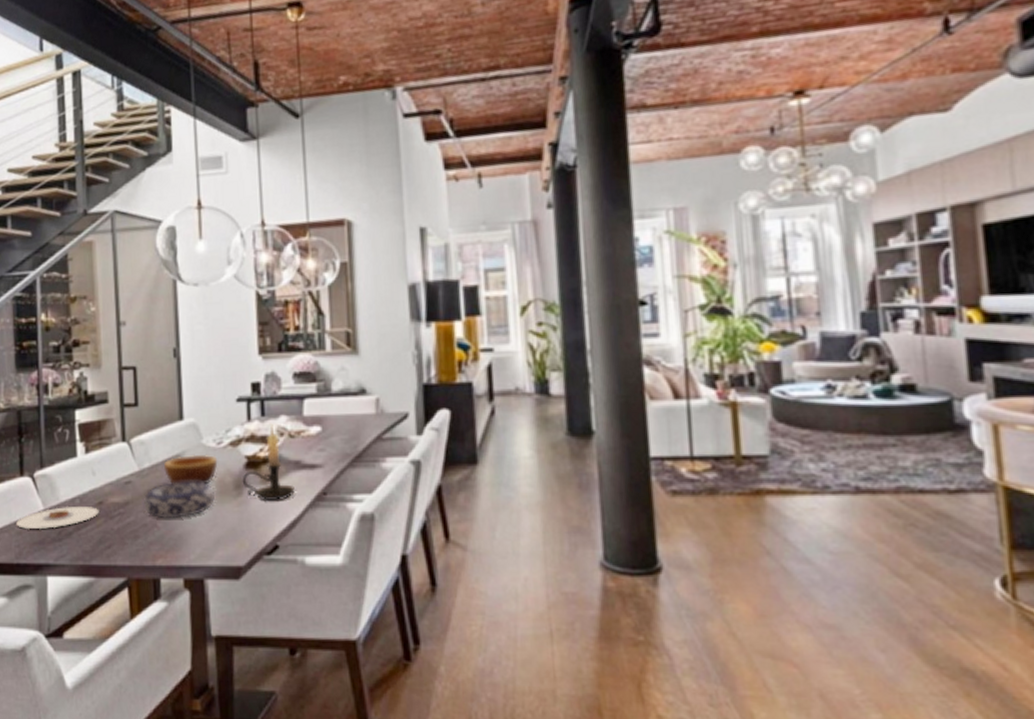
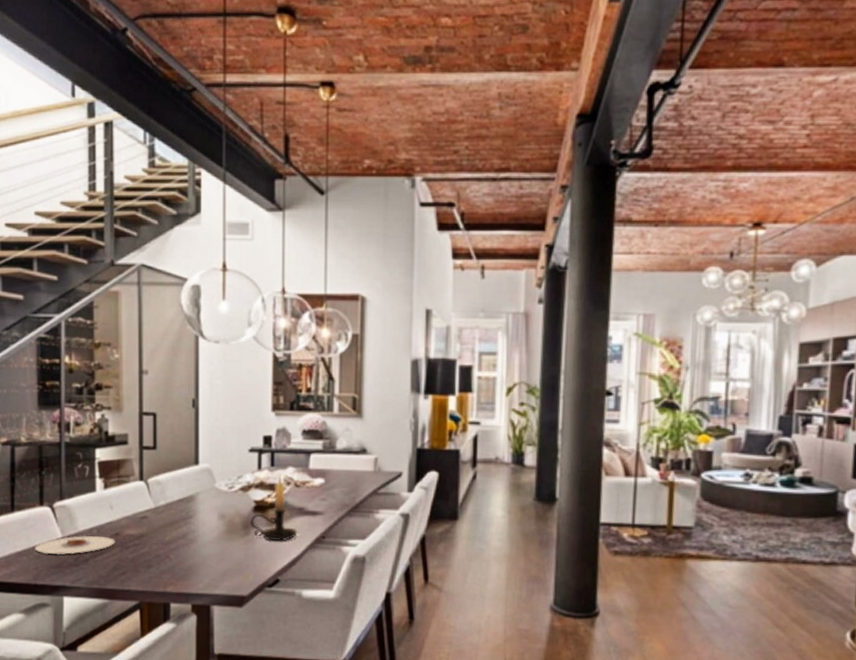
decorative bowl: present [143,482,214,518] -> none [157,520,224,551]
bowl: present [163,454,218,485] -> none [177,496,229,524]

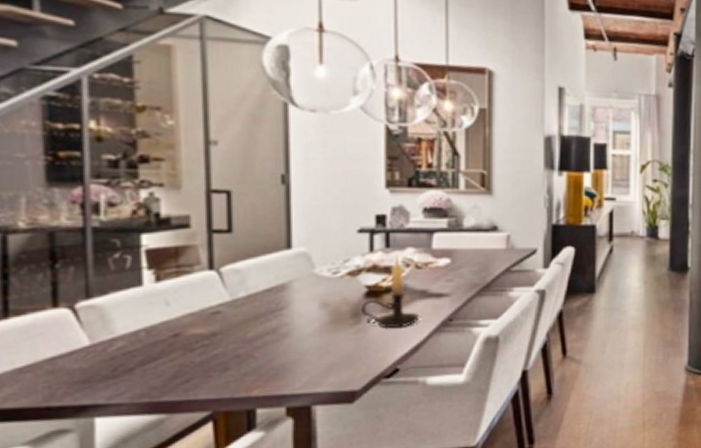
plate: present [35,535,115,555] -> none [46,339,174,368]

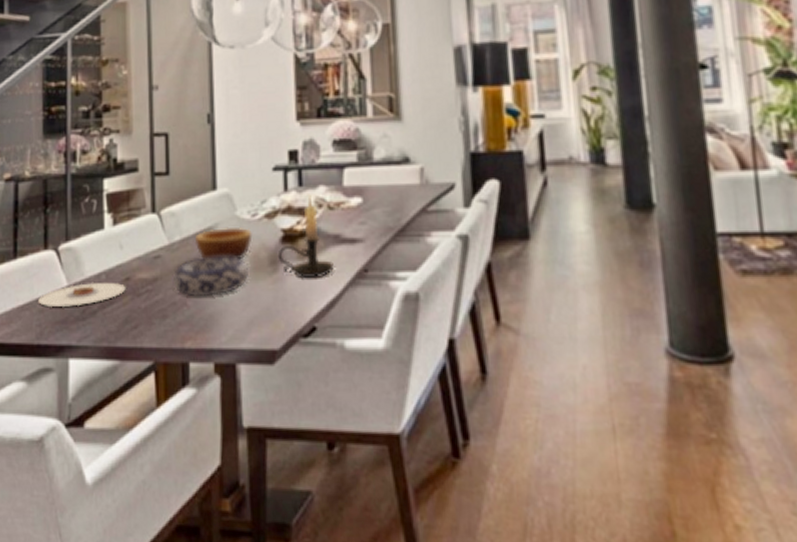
plate: none [46,339,174,368] -> present [38,282,126,308]
decorative bowl: none [236,311,327,348] -> present [172,257,248,296]
bowl: none [264,283,333,314] -> present [194,226,253,260]

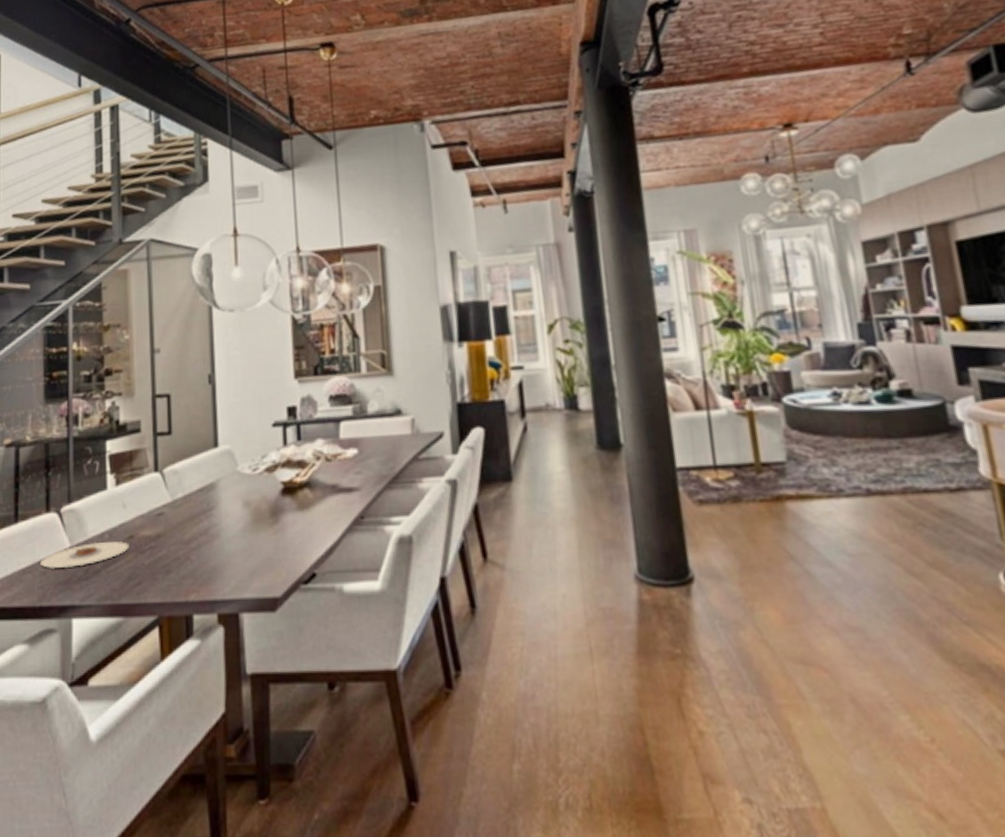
decorative bowl: present [172,257,248,296] -> none [175,511,250,550]
bowl: present [194,226,253,260] -> none [197,481,254,514]
candle holder: present [277,194,334,279] -> none [278,447,332,528]

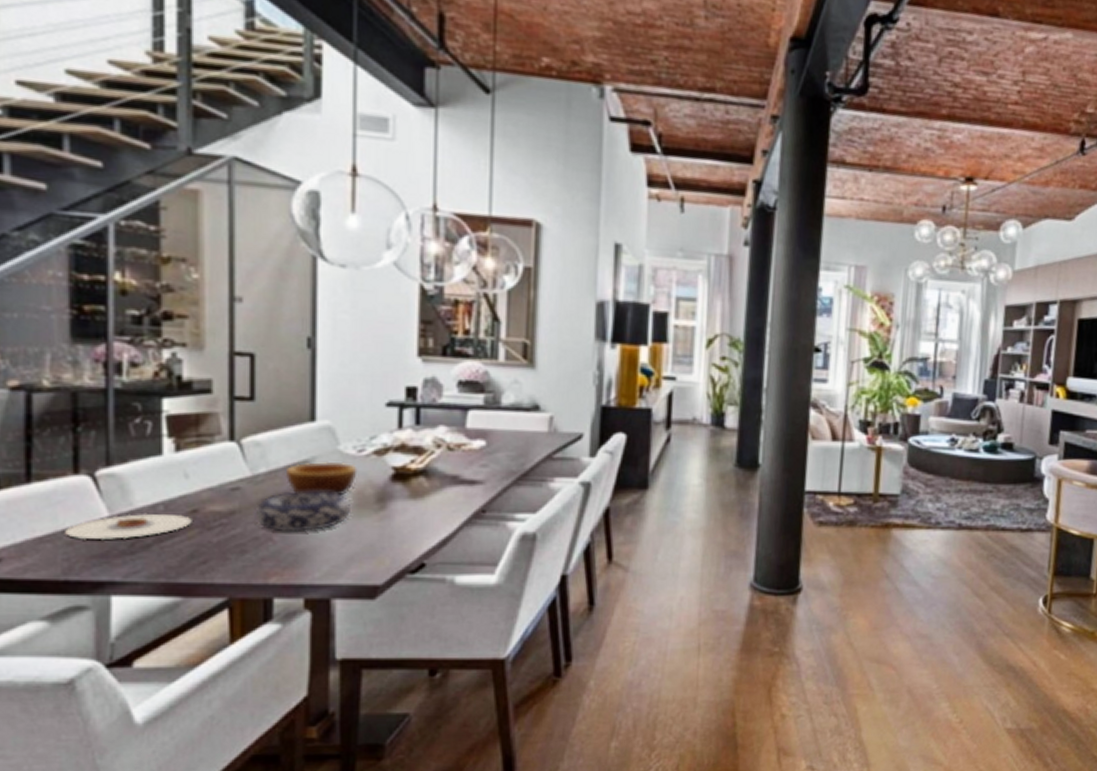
decorative bowl: none [175,511,250,550] -> present [255,492,350,531]
bowl: none [197,481,254,514] -> present [285,461,358,496]

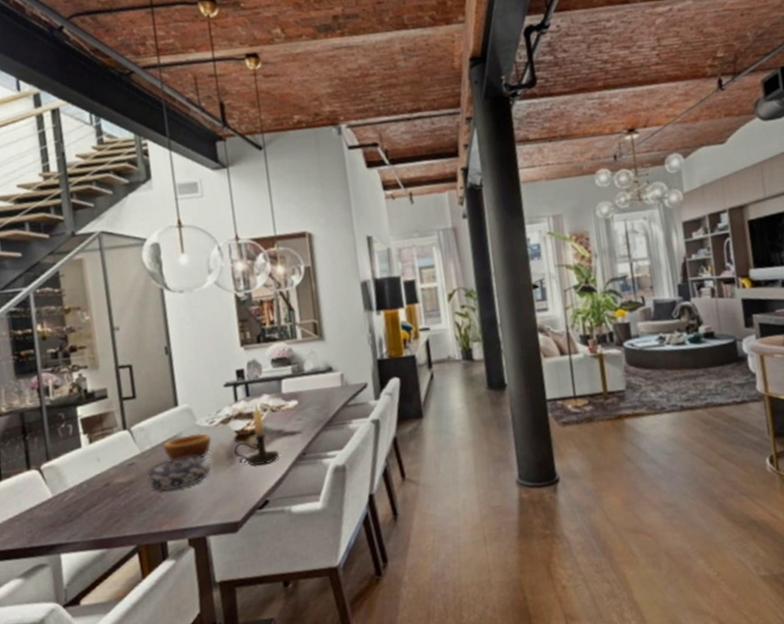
plate: present [65,513,192,540] -> none [26,489,107,516]
candle holder: none [386,433,449,518] -> present [233,402,279,466]

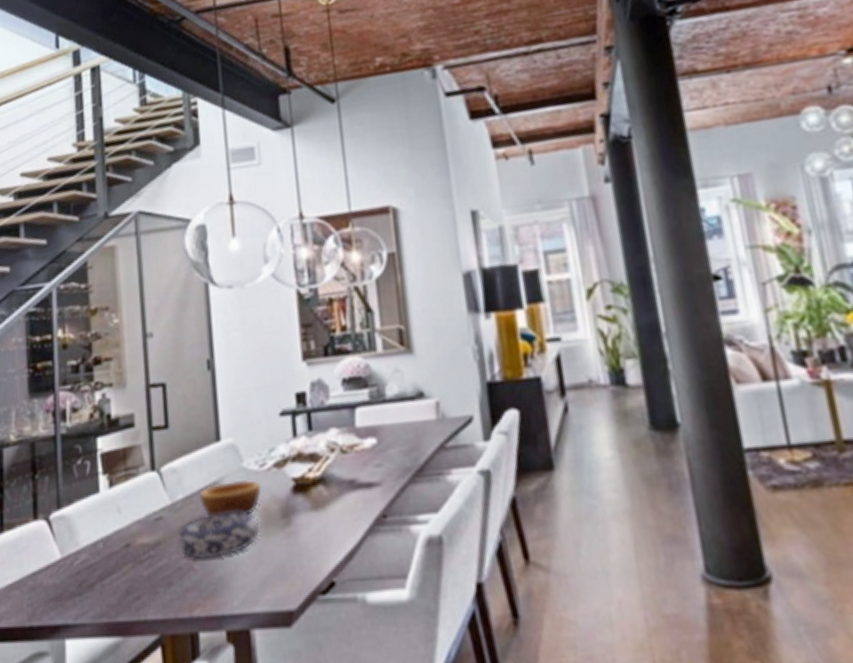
candle holder: present [233,402,279,466] -> none [289,438,350,531]

